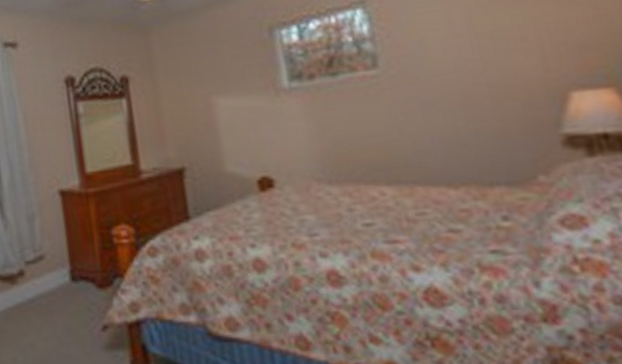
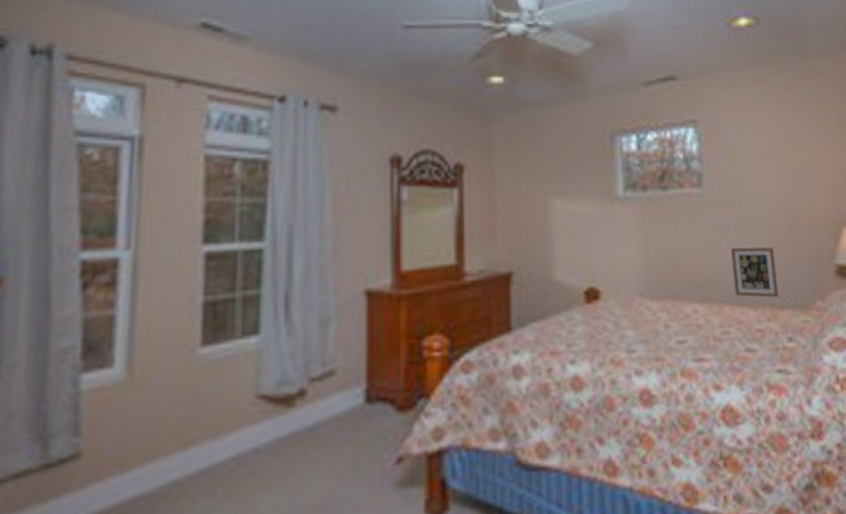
picture frame: none [419,122,487,176] -> present [731,247,779,298]

